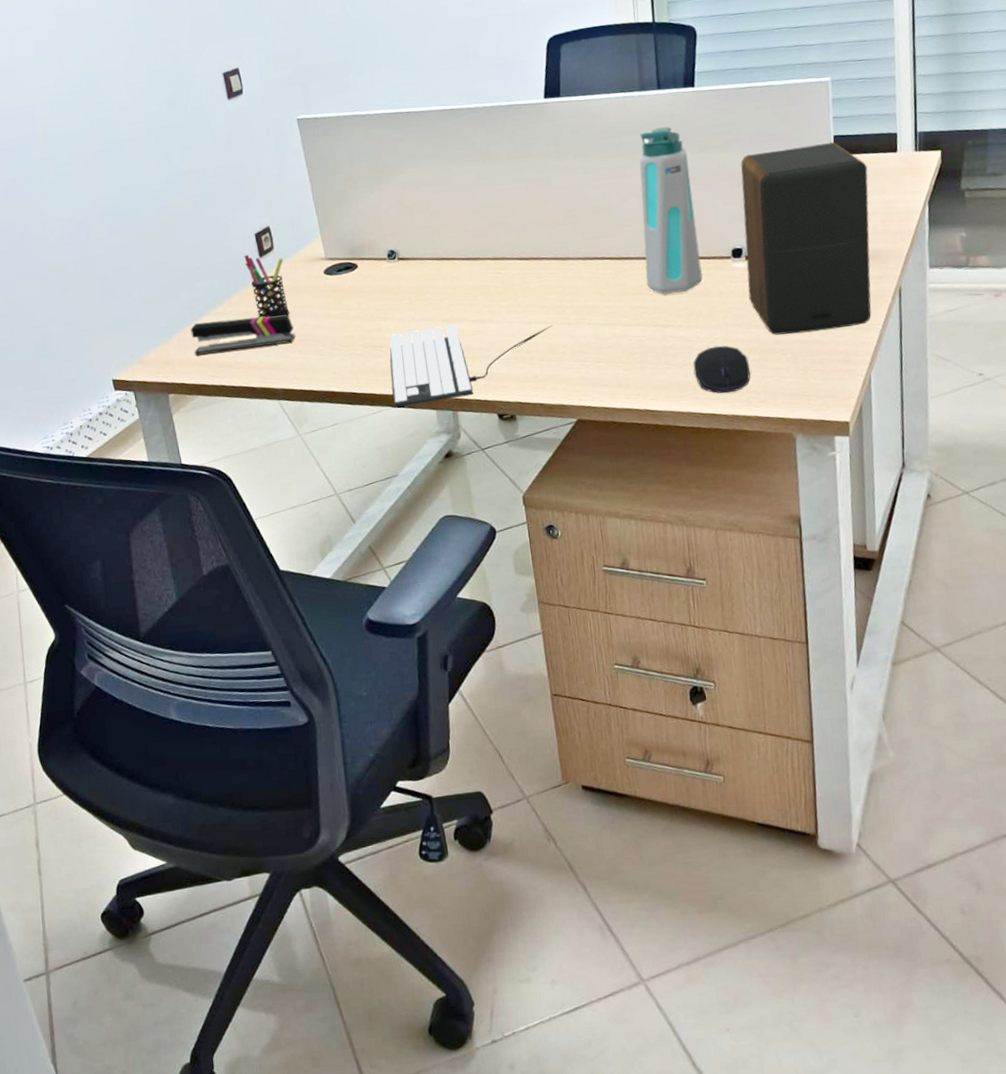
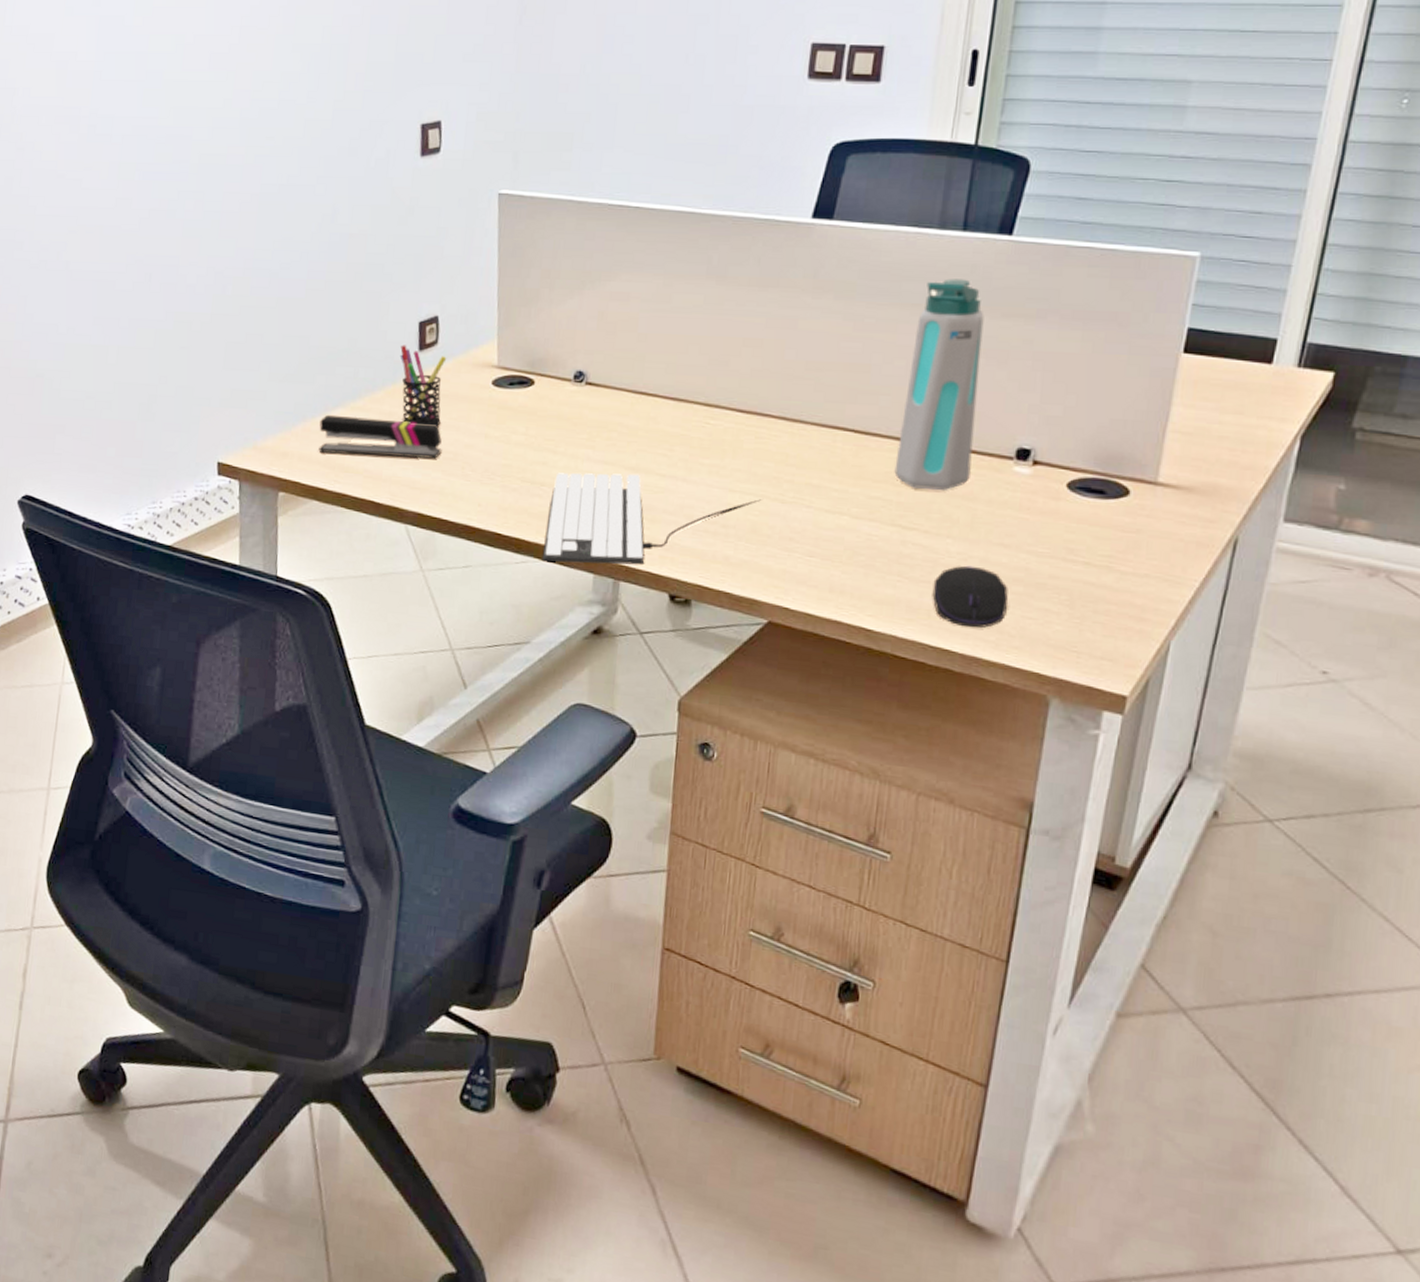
speaker: present [740,141,872,335] -> none [1026,333,1226,577]

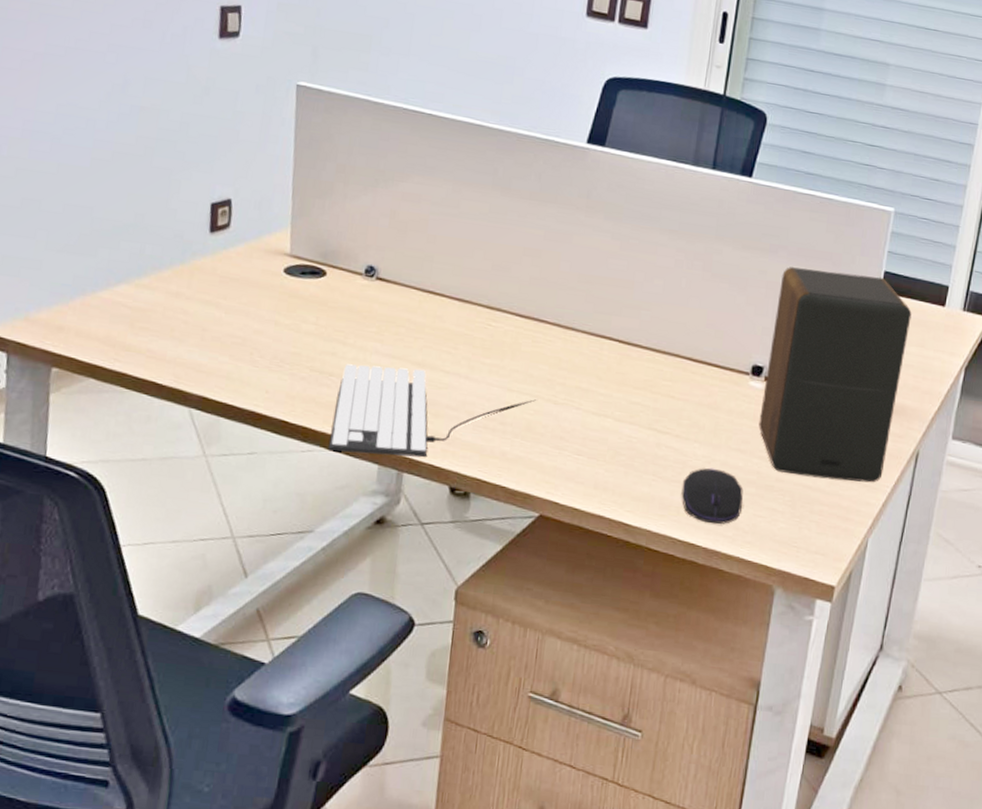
stapler: present [318,414,442,459] -> none [98,289,231,343]
pen holder: present [400,345,447,425] -> none [189,225,239,309]
water bottle: present [894,279,984,490] -> none [652,210,728,399]
speaker: none [1026,333,1226,577] -> present [758,267,912,483]

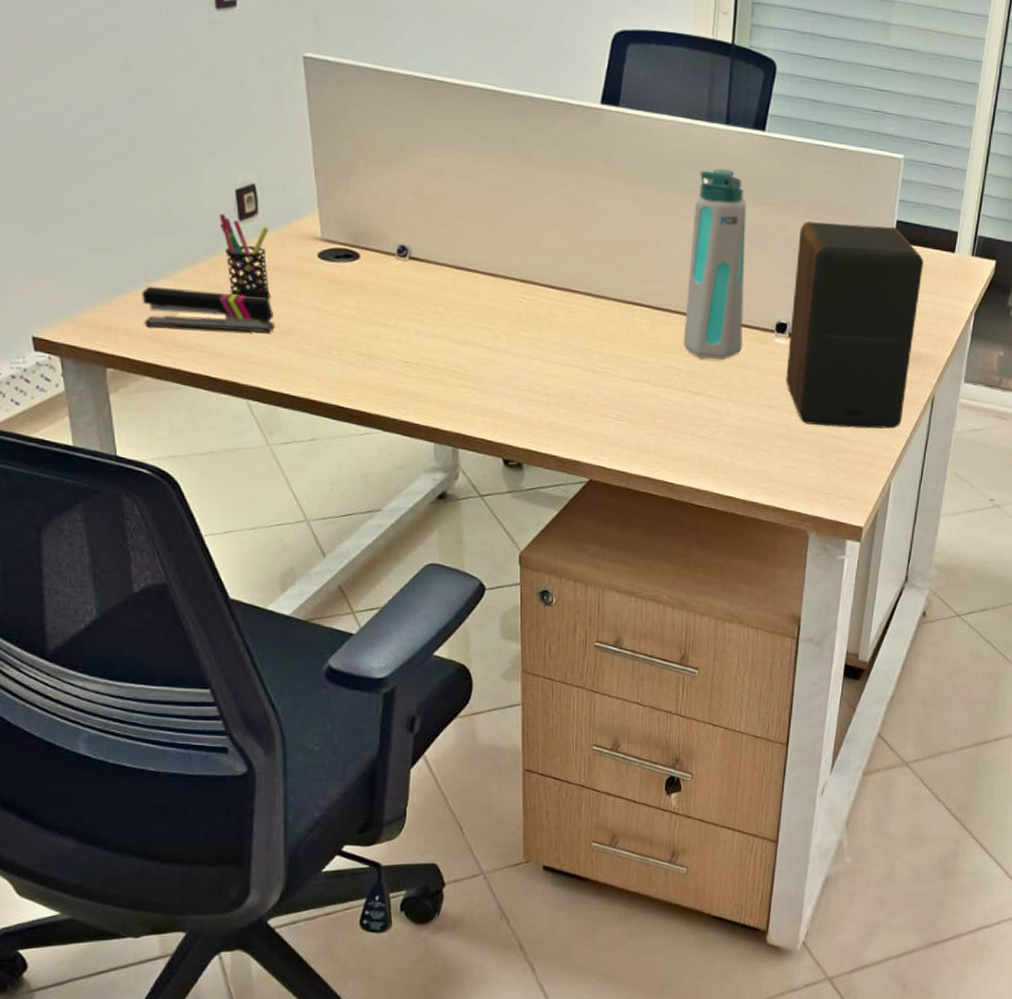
stapler: none [98,289,231,343] -> present [142,286,275,333]
pen holder: none [189,225,239,309] -> present [219,213,270,298]
keyboard: present [328,364,537,458] -> none [384,346,577,433]
water bottle: none [652,210,728,399] -> present [683,168,747,360]
computer mouse: present [681,467,743,525] -> none [718,424,775,478]

